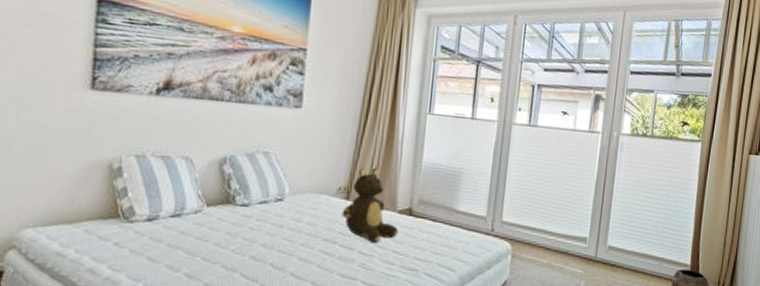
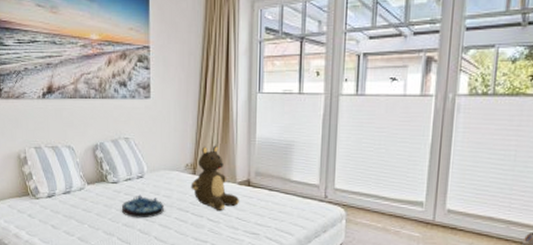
serving tray: none [249,221,306,251] -> present [121,194,164,219]

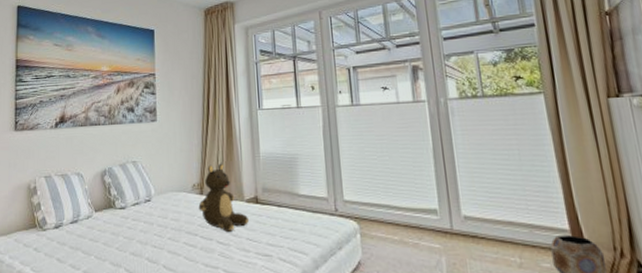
serving tray: present [121,194,164,219] -> none [129,219,172,246]

